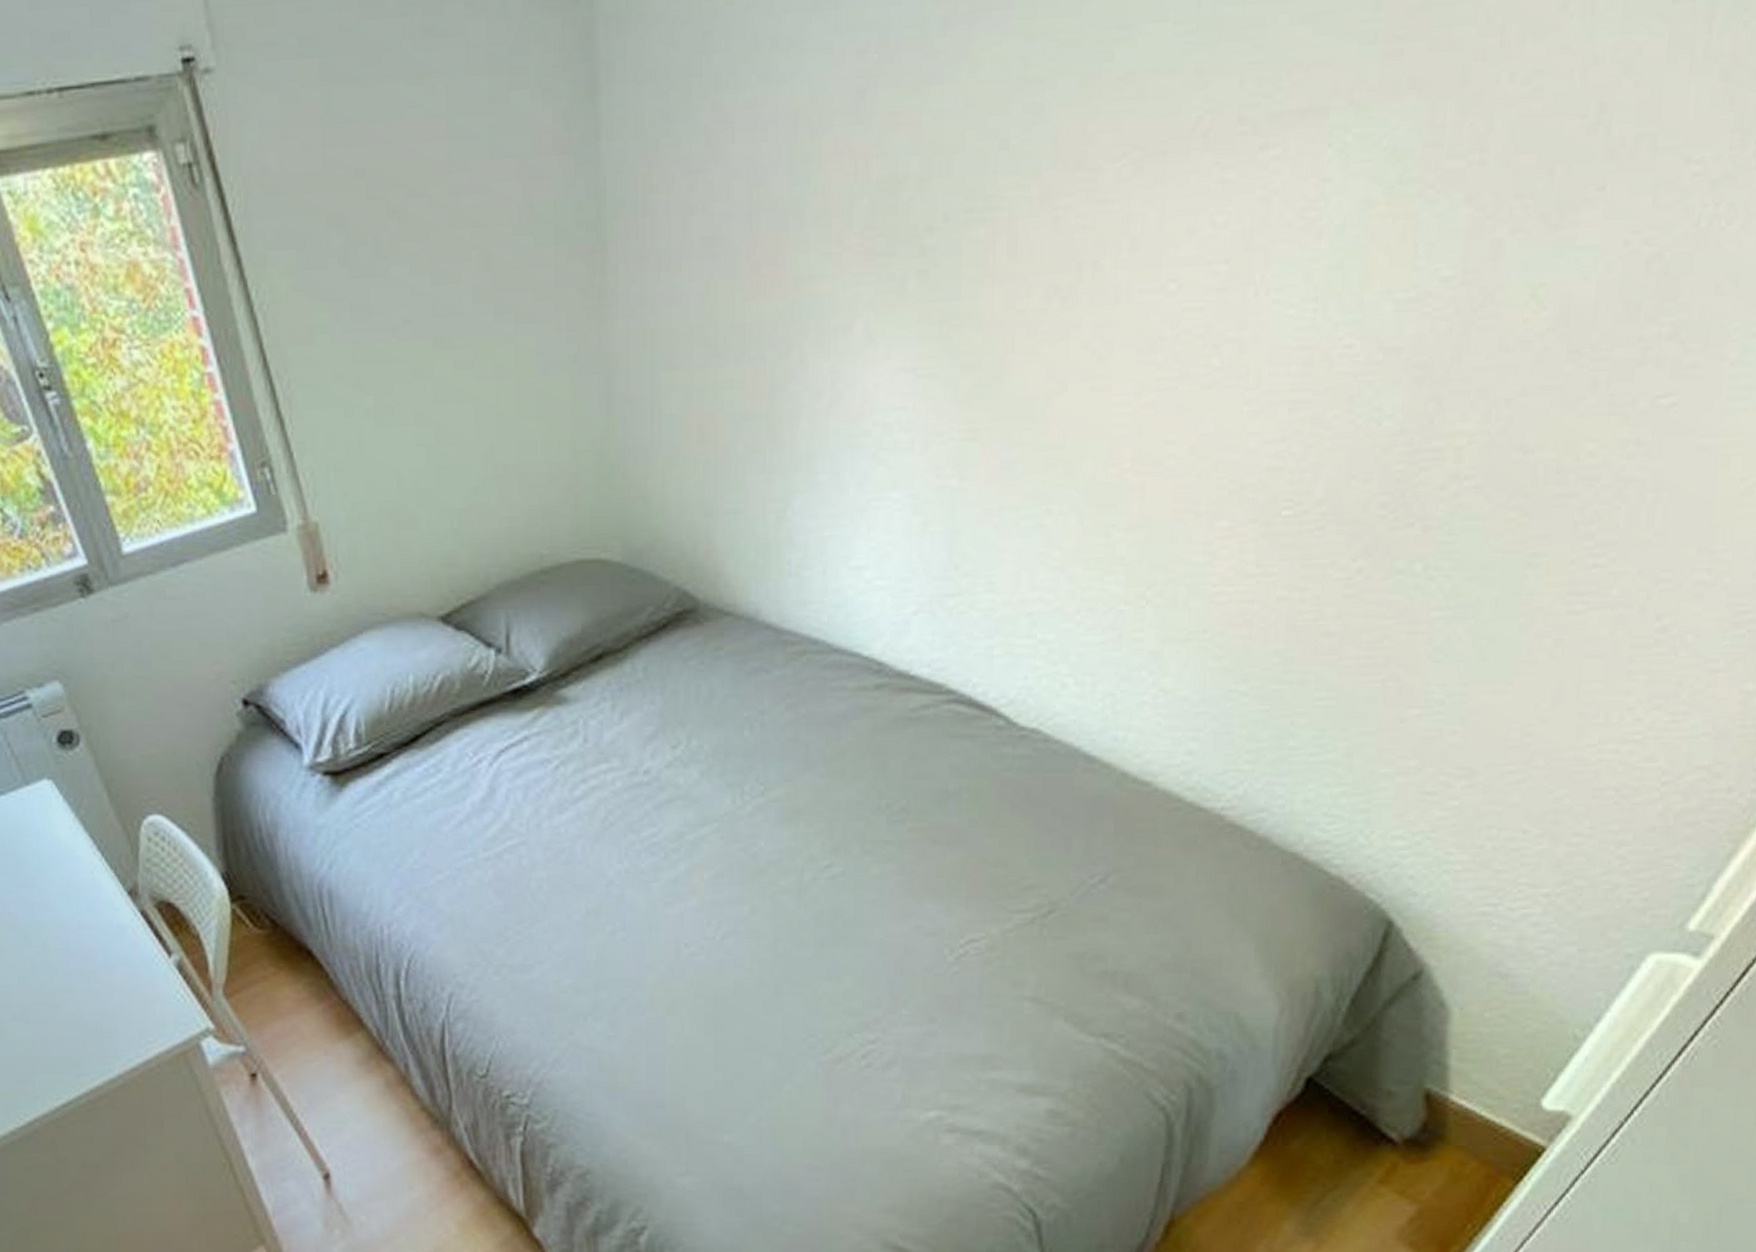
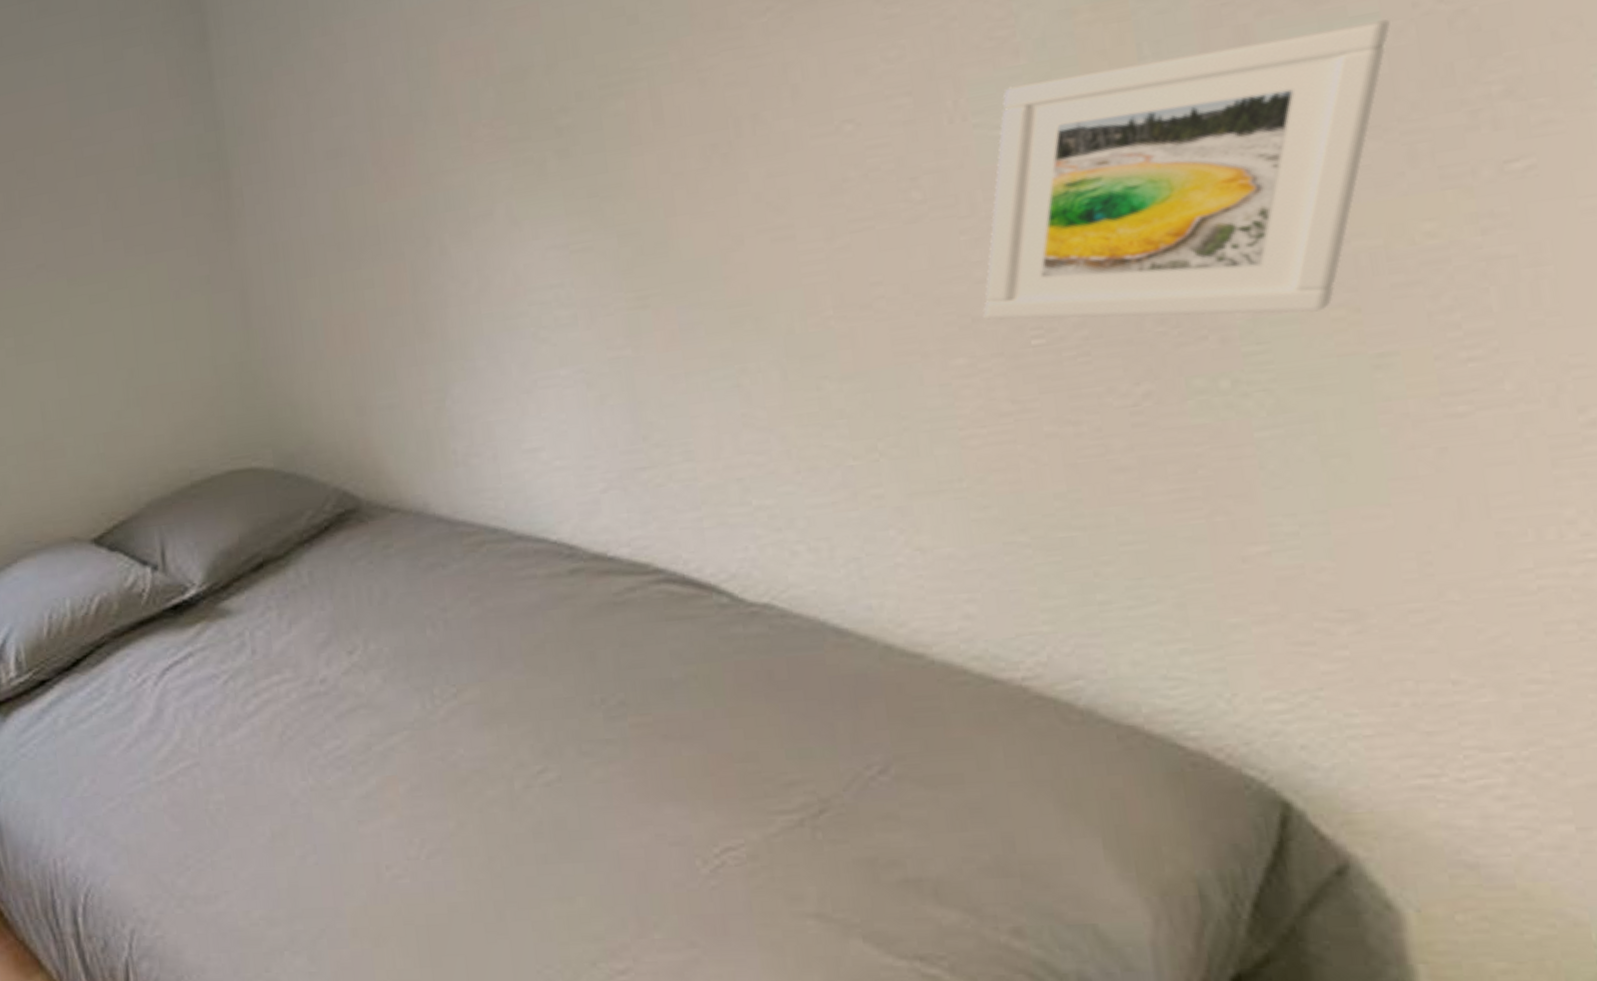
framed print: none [1249,253,1605,511] -> present [982,19,1391,320]

